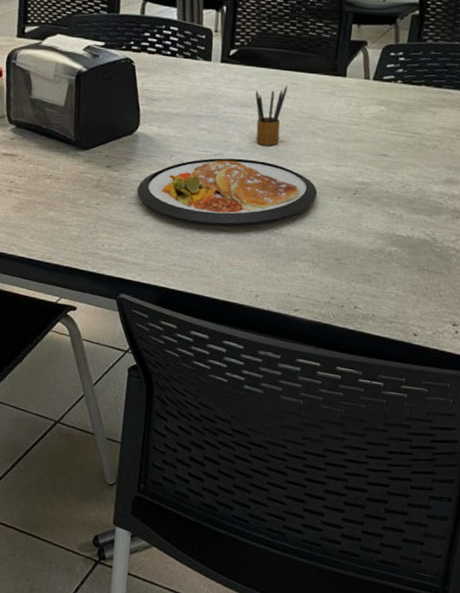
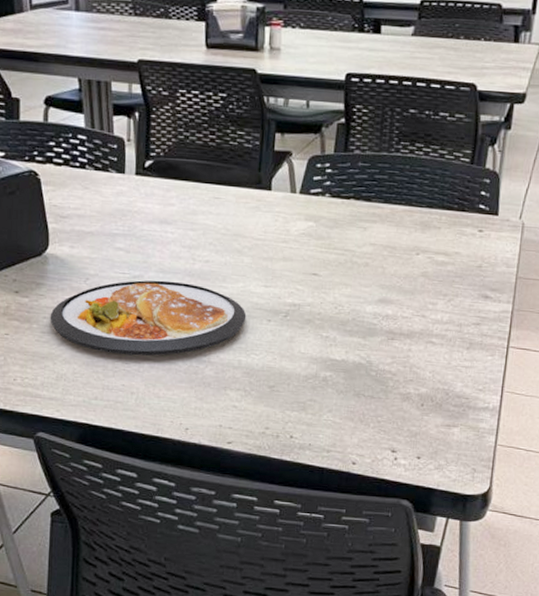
pencil box: present [255,85,288,146] -> none [174,199,210,266]

